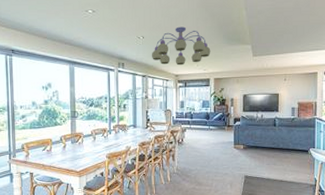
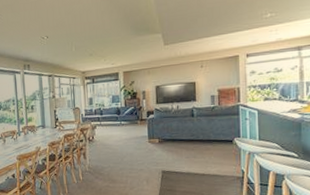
chandelier: present [152,26,211,66] -> none [57,22,118,63]

